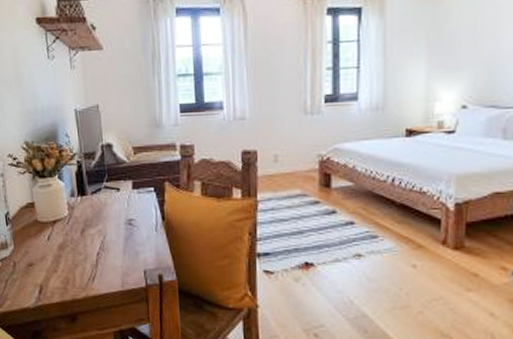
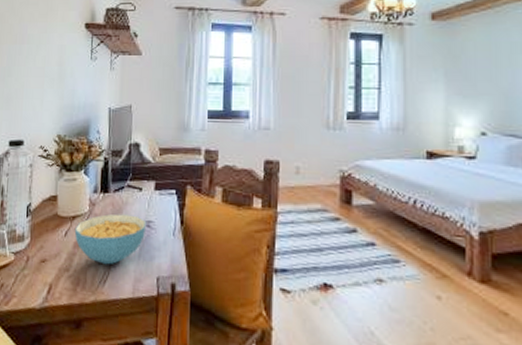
cereal bowl: none [56,215,128,263] -> present [74,214,147,265]

